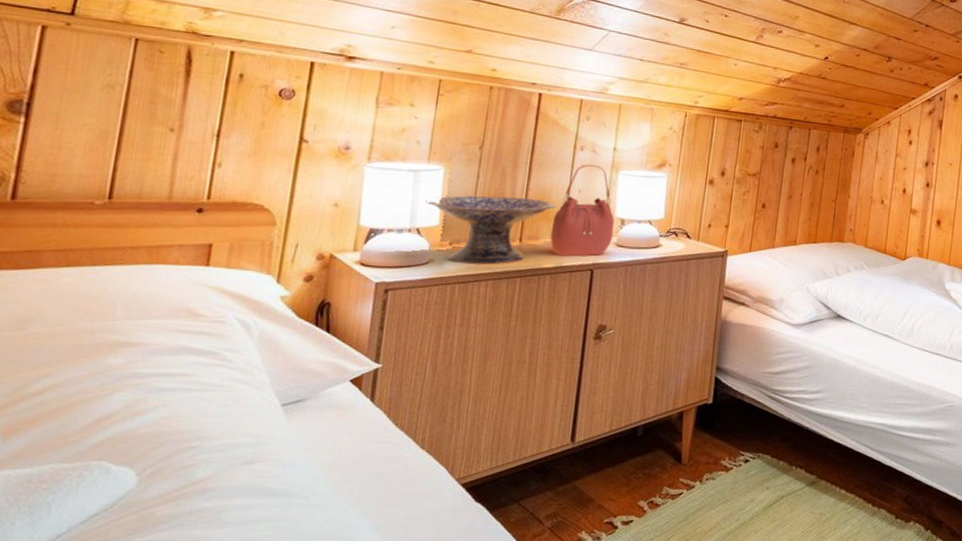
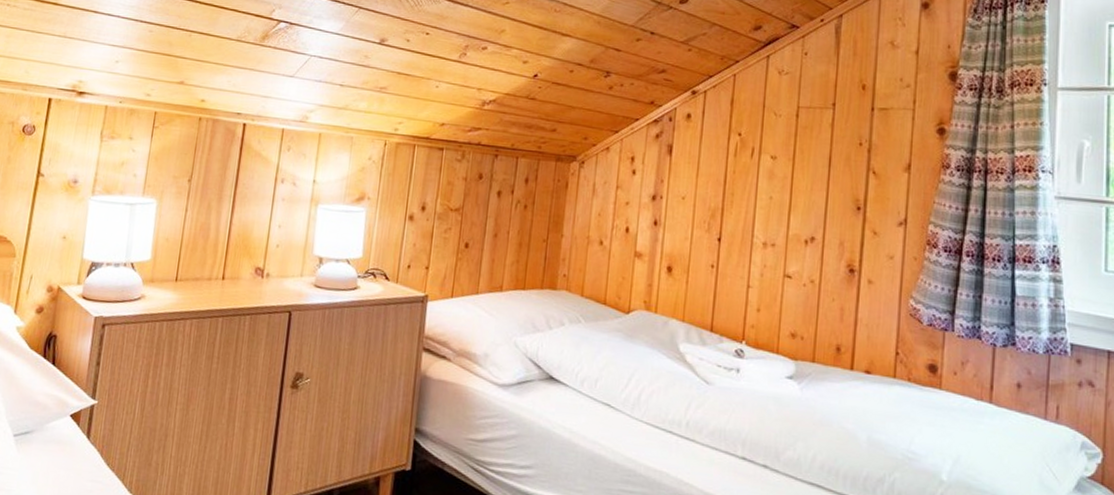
decorative bowl: present [426,195,556,265] -> none [140,229,257,302]
handbag: present [550,164,615,256] -> none [251,197,313,297]

